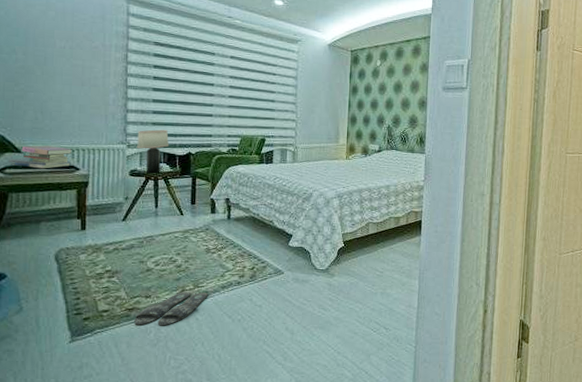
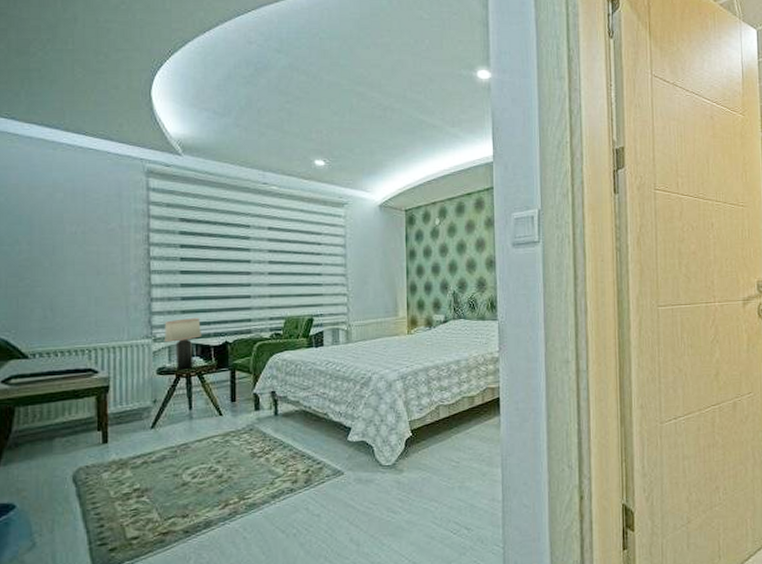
books: present [9,145,72,169] -> none [14,347,89,376]
slippers: present [134,292,209,326] -> none [170,505,257,552]

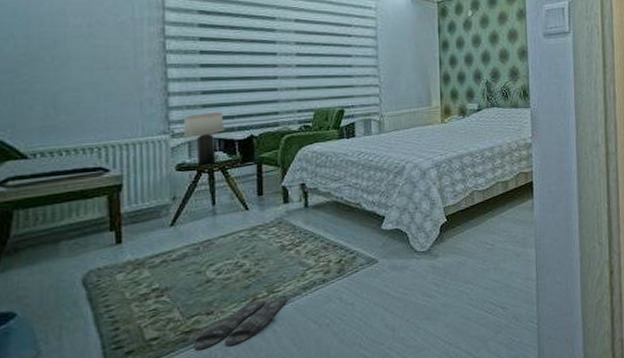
slippers: none [170,505,257,552] -> present [194,298,287,351]

